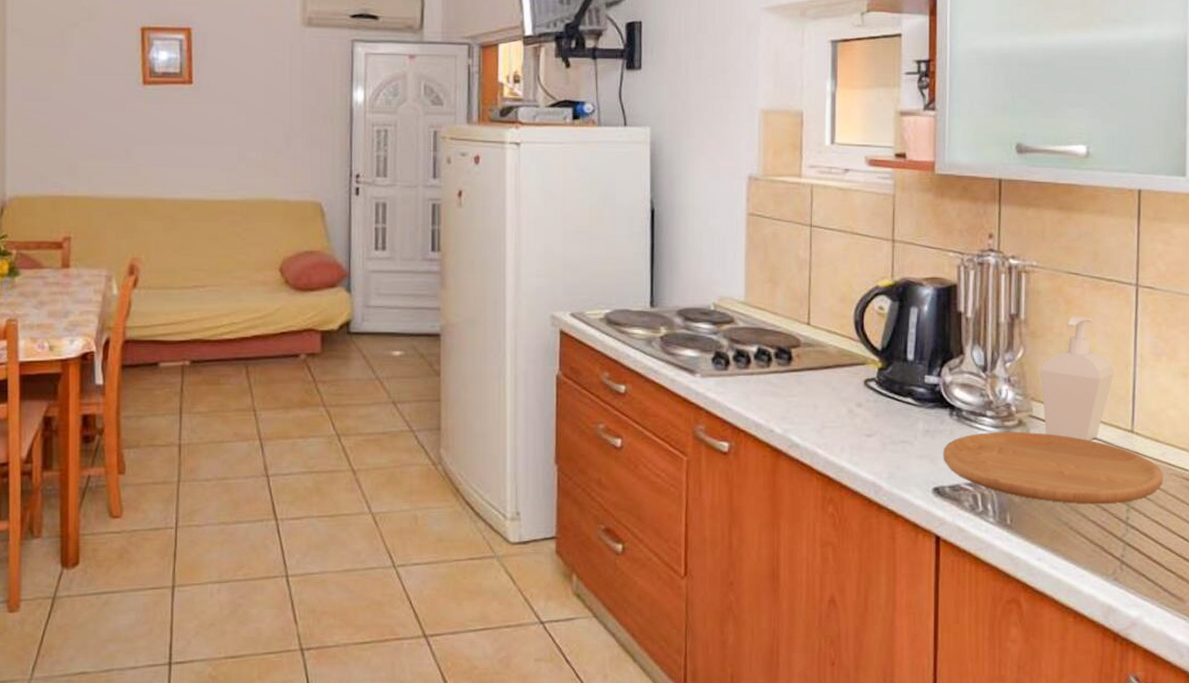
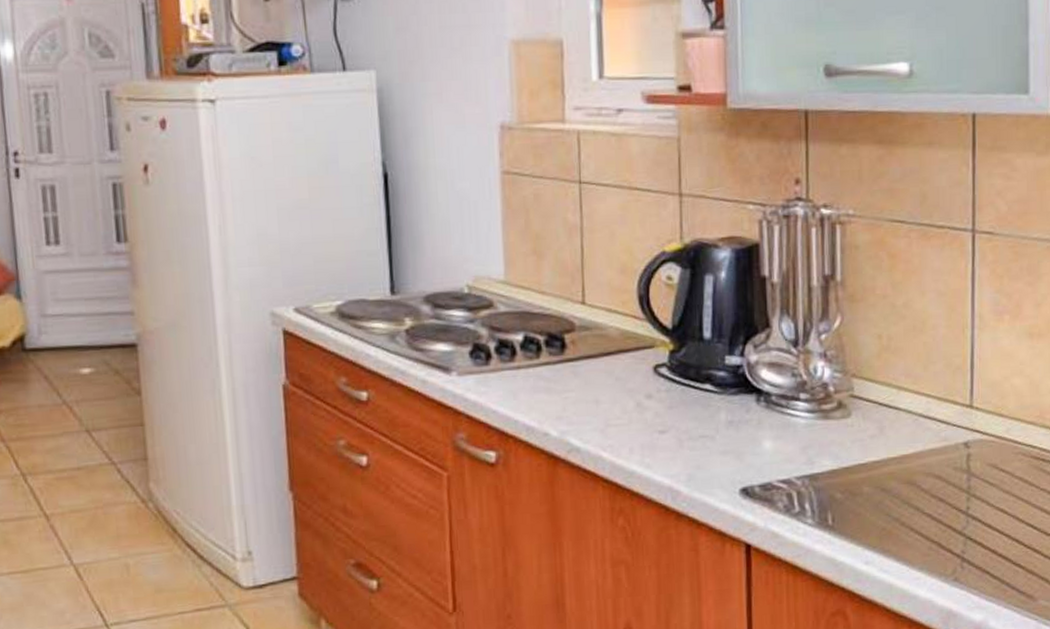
cutting board: present [943,431,1163,505] -> none [750,415,1008,496]
soap bottle: present [1041,316,1114,441] -> none [862,272,948,421]

